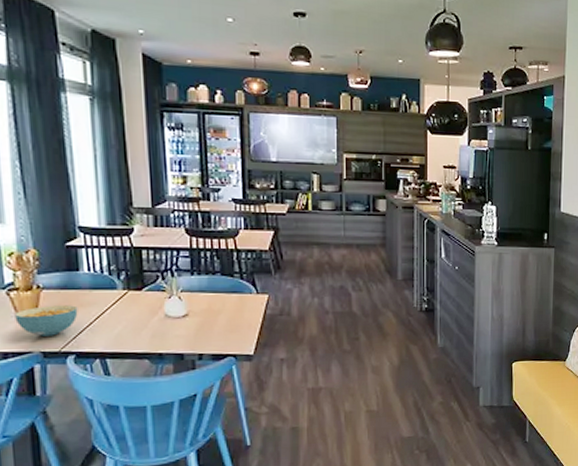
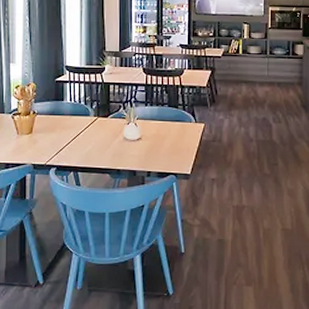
cereal bowl: present [15,305,78,336] -> none [16,127,61,152]

